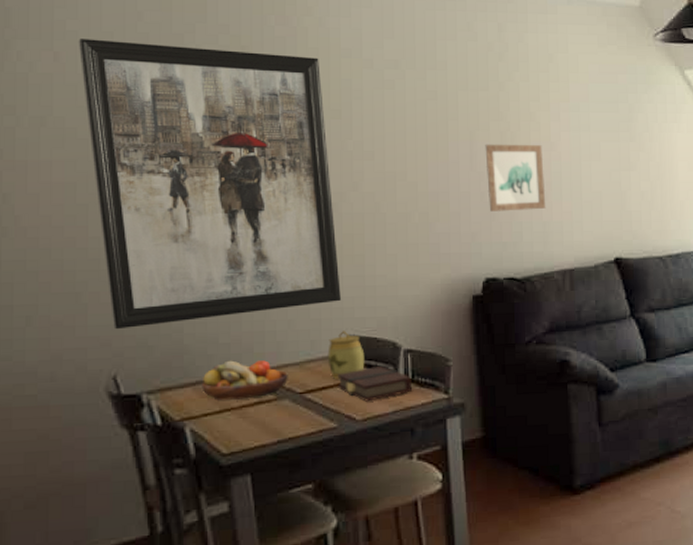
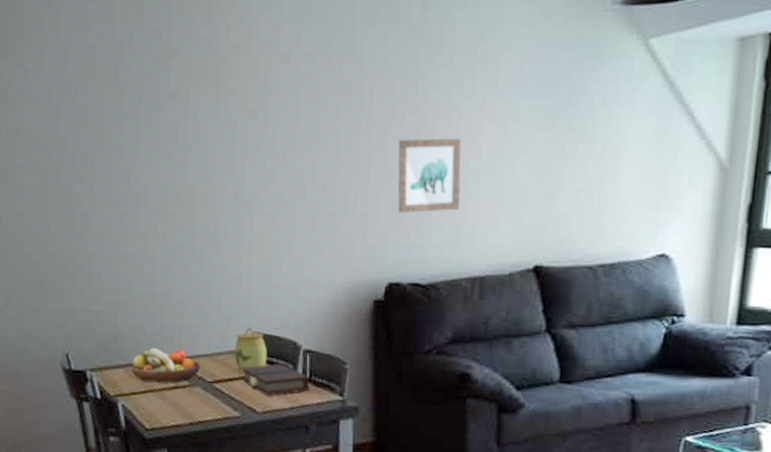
wall art: present [78,38,341,330] -> none [42,53,249,315]

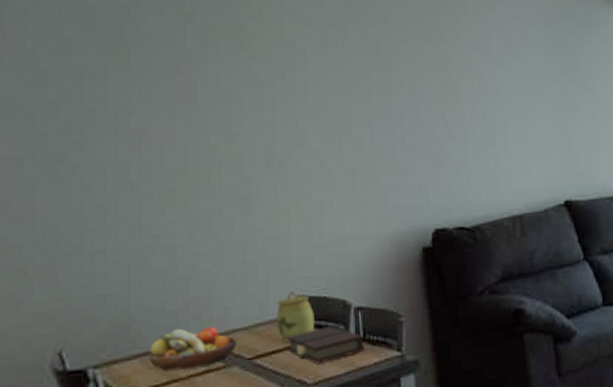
wall art: present [398,138,462,213] -> none [429,92,493,161]

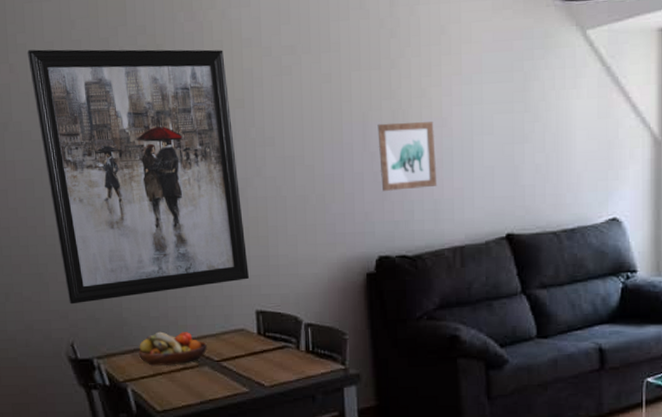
wall art: none [26,15,289,304] -> present [27,49,249,305]
jar: present [276,291,315,342] -> none [239,306,271,349]
book: present [287,326,365,364] -> none [248,339,313,370]
wall art: none [429,92,493,161] -> present [377,122,437,191]

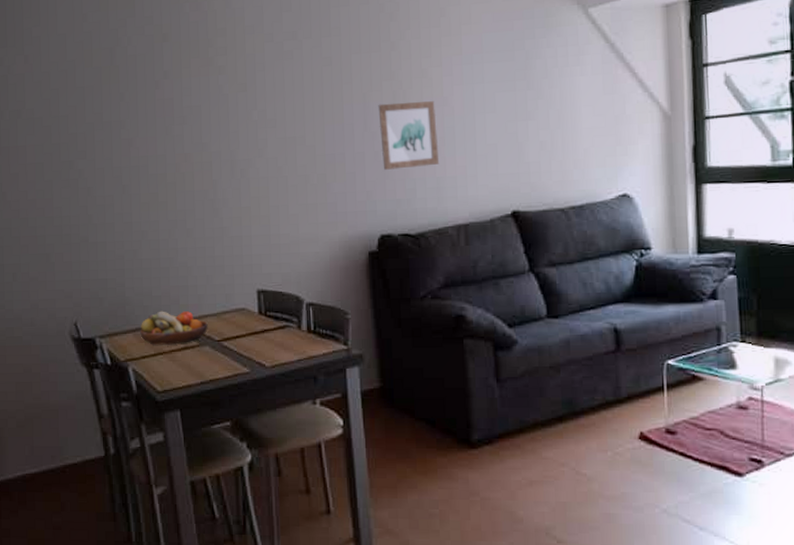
wall art: present [27,49,249,305] -> none [41,37,250,284]

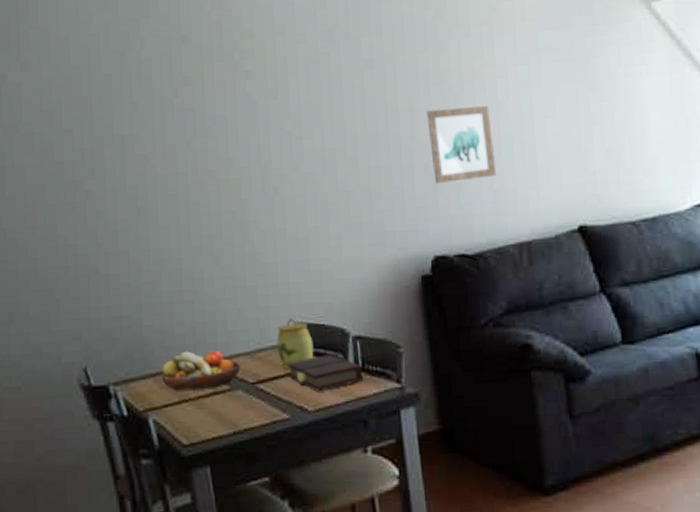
jar: none [240,285,272,329] -> present [277,318,314,369]
book: none [249,318,315,350] -> present [287,355,364,392]

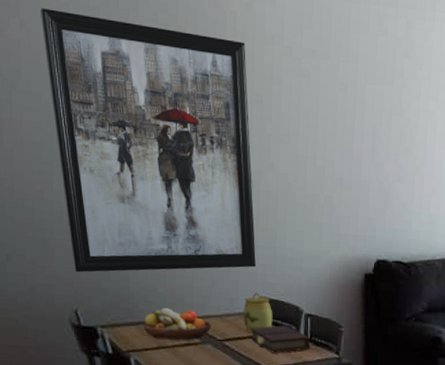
wall art: none [40,38,287,323] -> present [40,8,256,273]
wall art: present [426,106,497,183] -> none [385,137,437,203]

